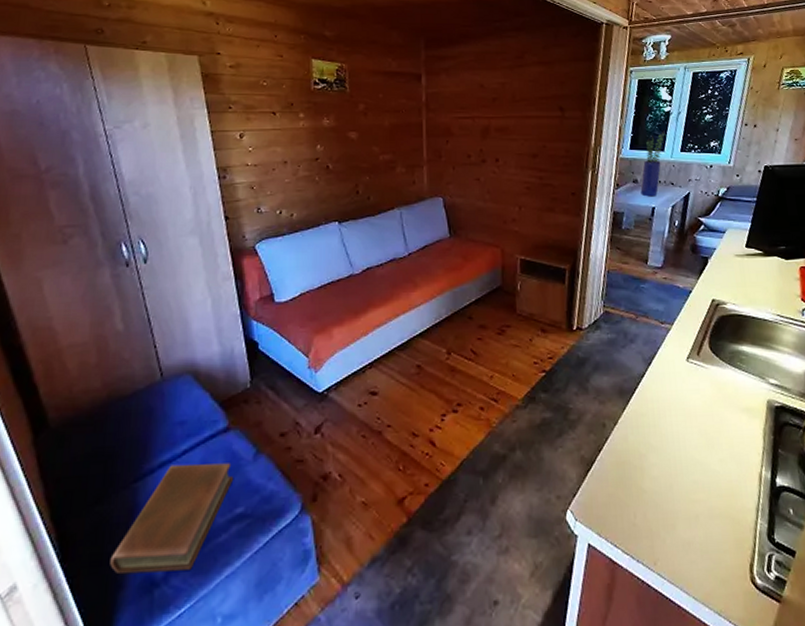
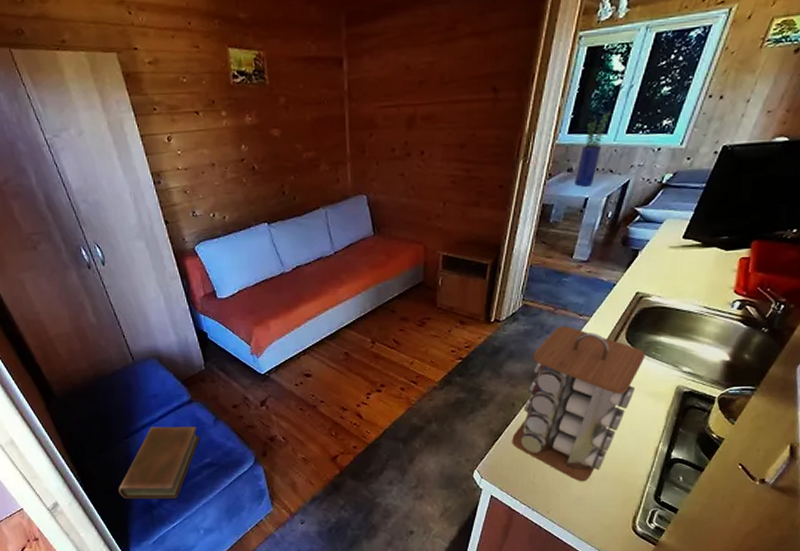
spice rack: none [606,334,732,521] -> present [512,326,646,482]

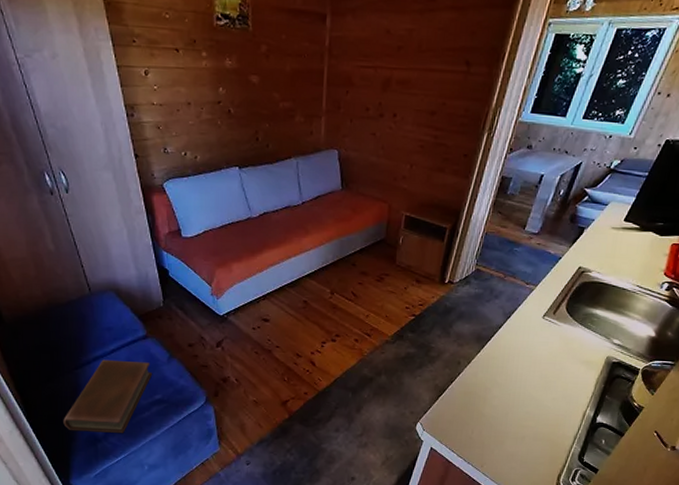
spice rack: present [512,326,646,482] -> none [455,292,582,440]
vase: present [574,109,612,187] -> none [532,94,571,164]

